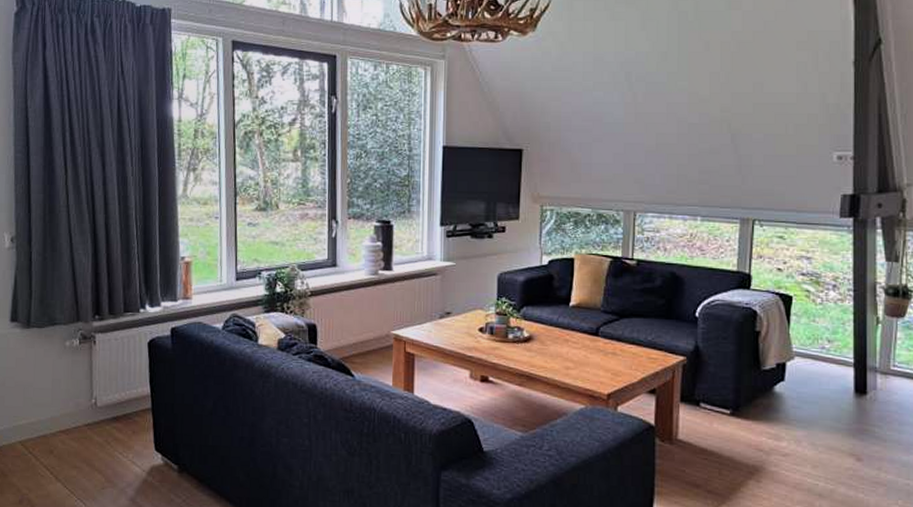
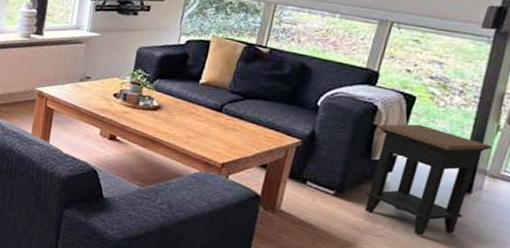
side table: none [760,326,876,449] -> present [365,124,492,236]

